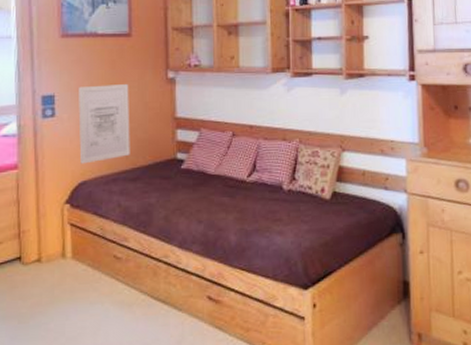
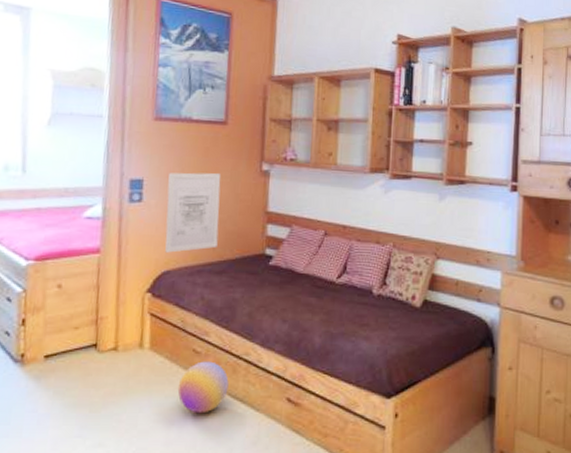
ball: none [101,266,150,318] -> present [177,361,229,414]

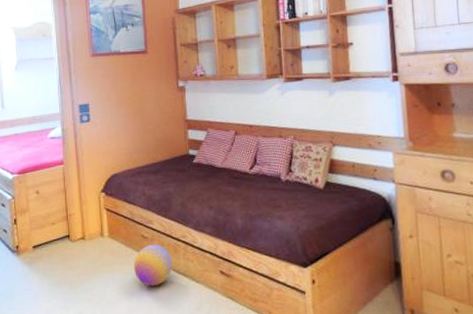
wall art: present [165,172,222,253] -> none [106,92,151,160]

